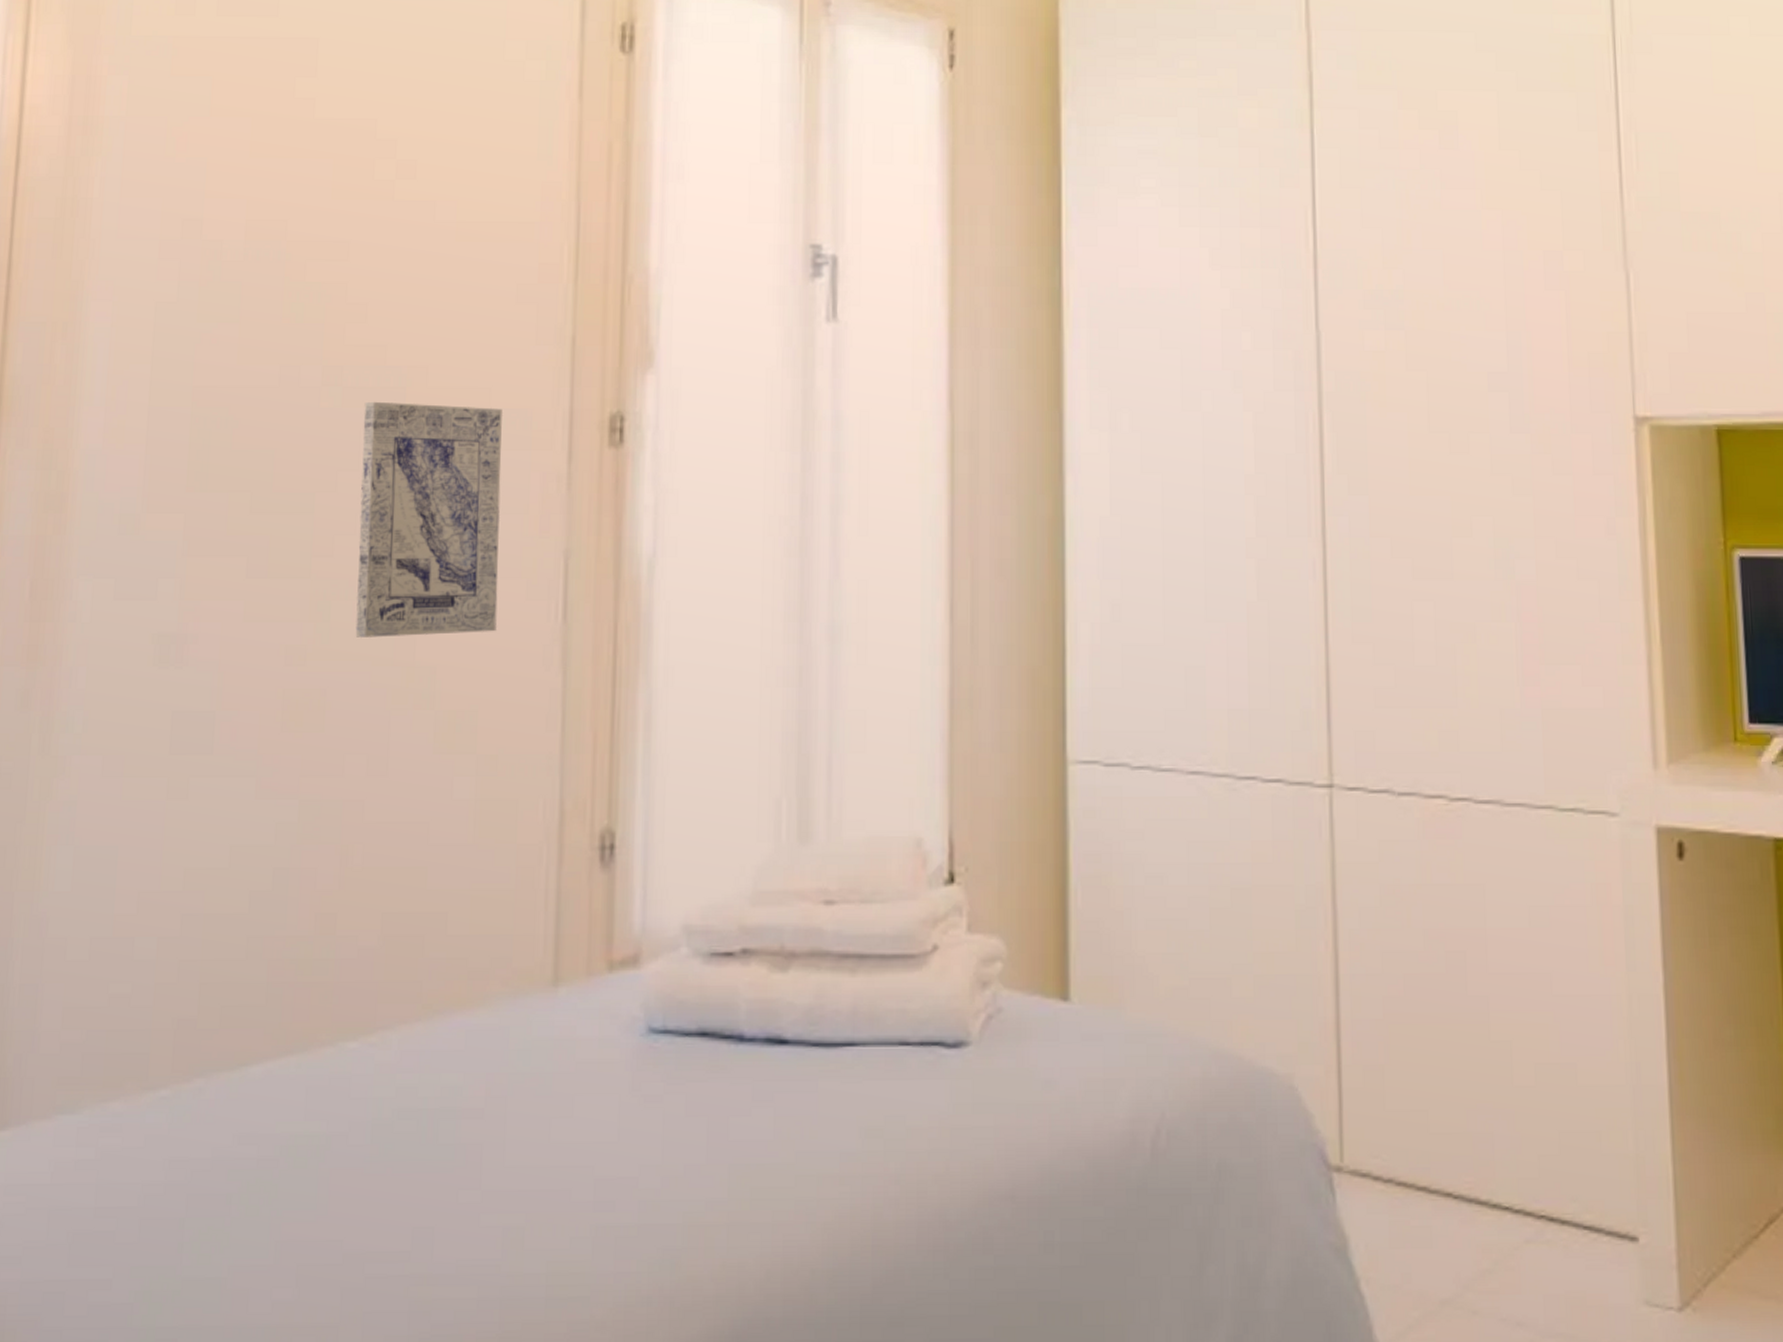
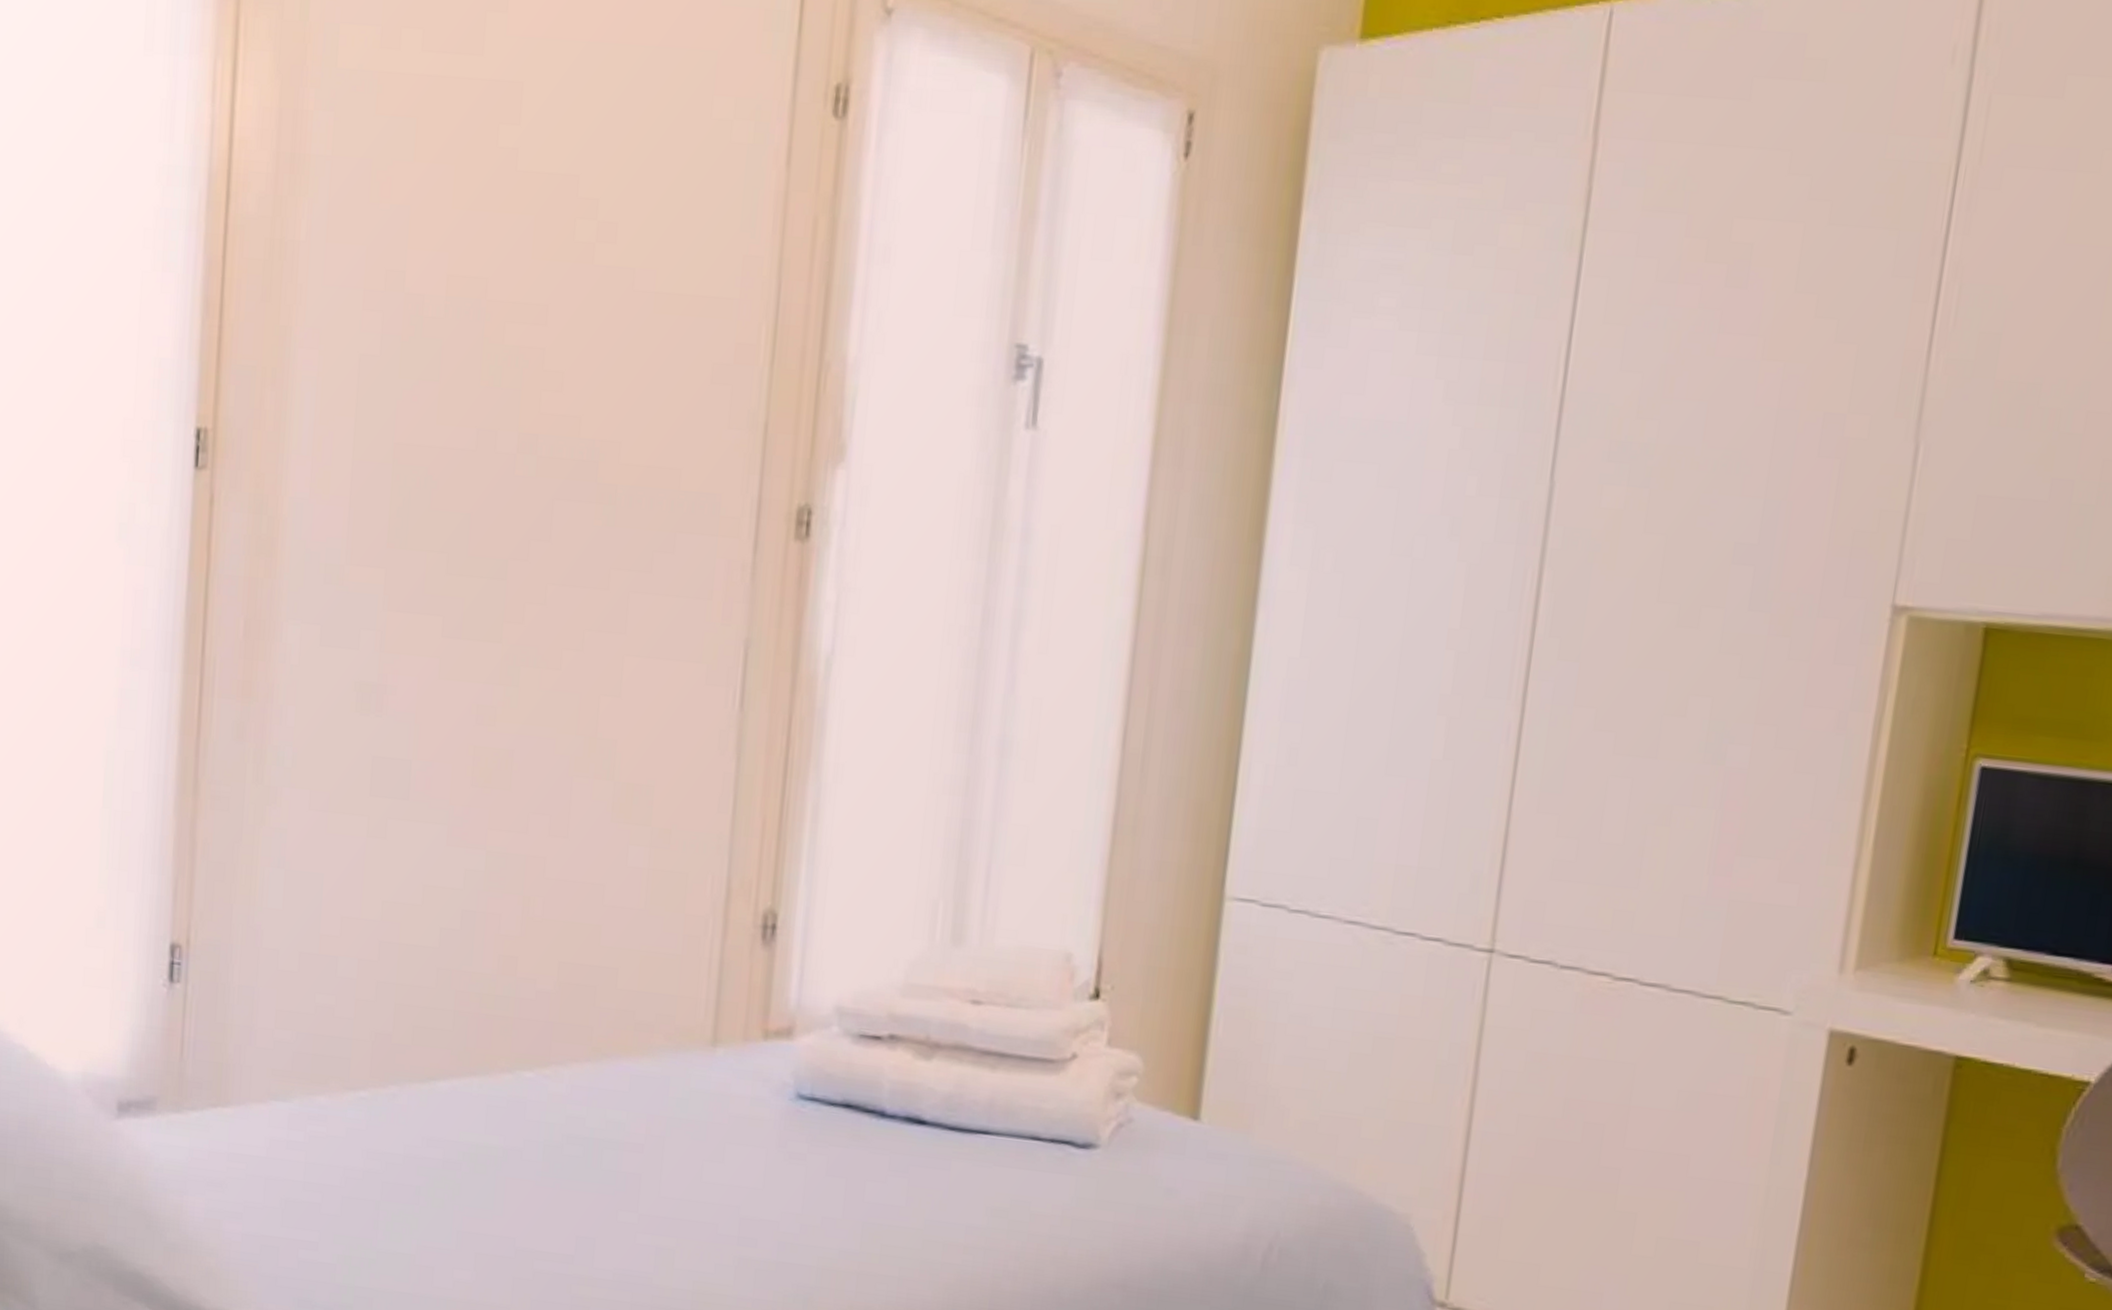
wall art: present [355,401,502,637] -> none [542,473,692,713]

